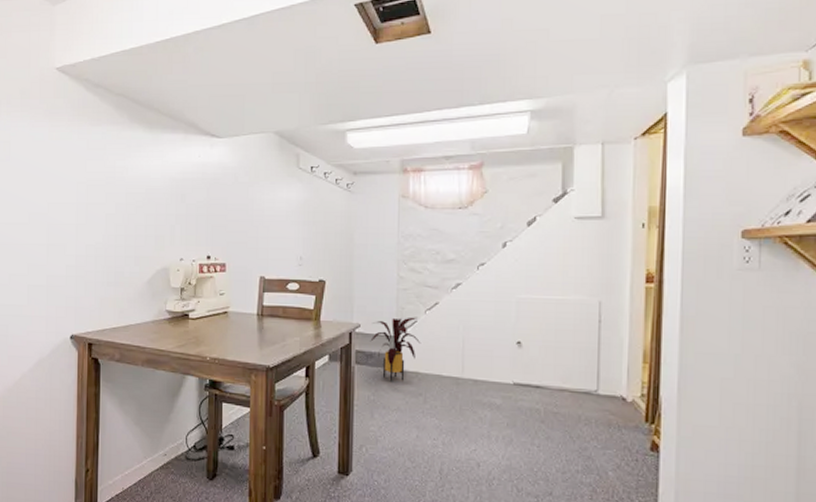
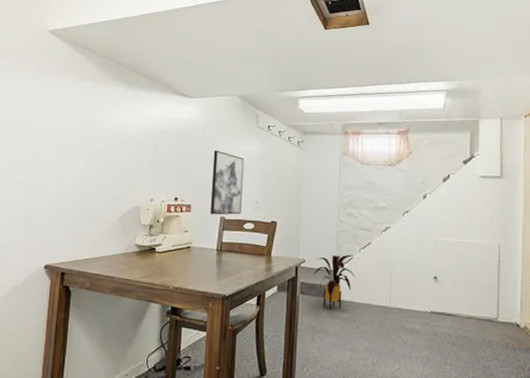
wall art: none [247,198,284,275] -> present [209,150,244,215]

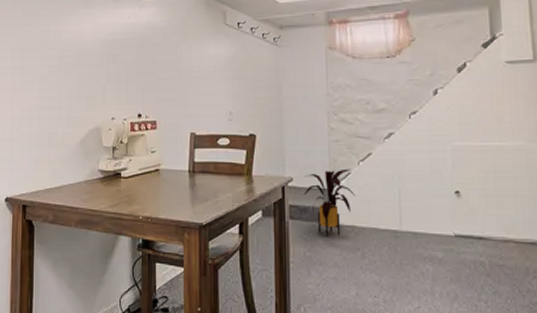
wall art: present [209,150,244,215] -> none [177,56,213,131]

